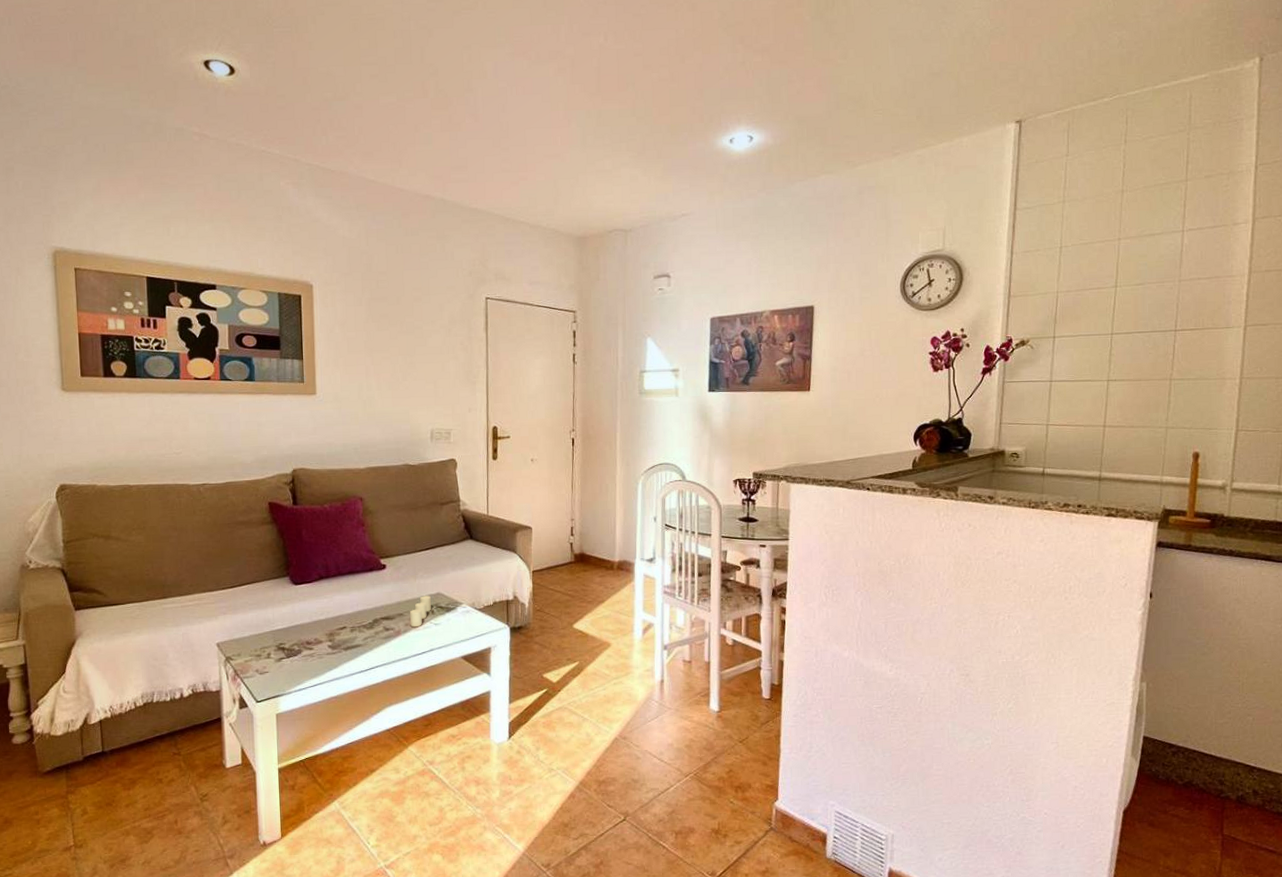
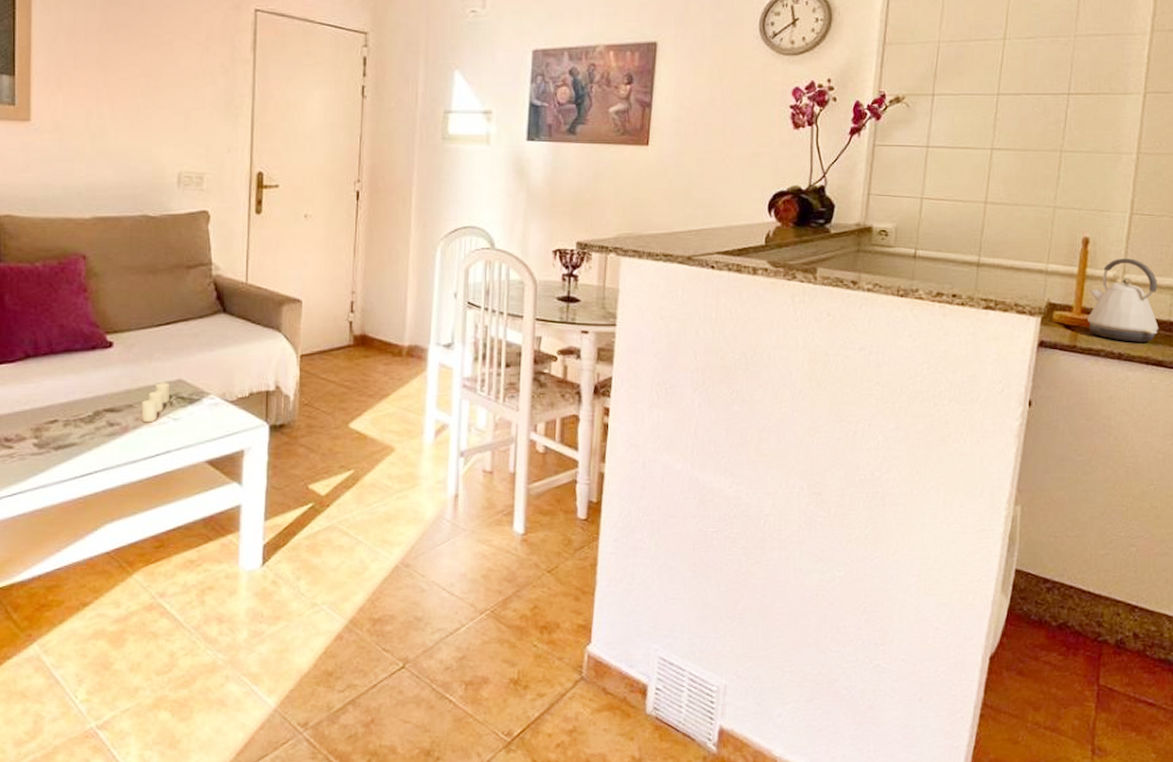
kettle: none [1200,469,1266,541] -> present [1088,258,1159,342]

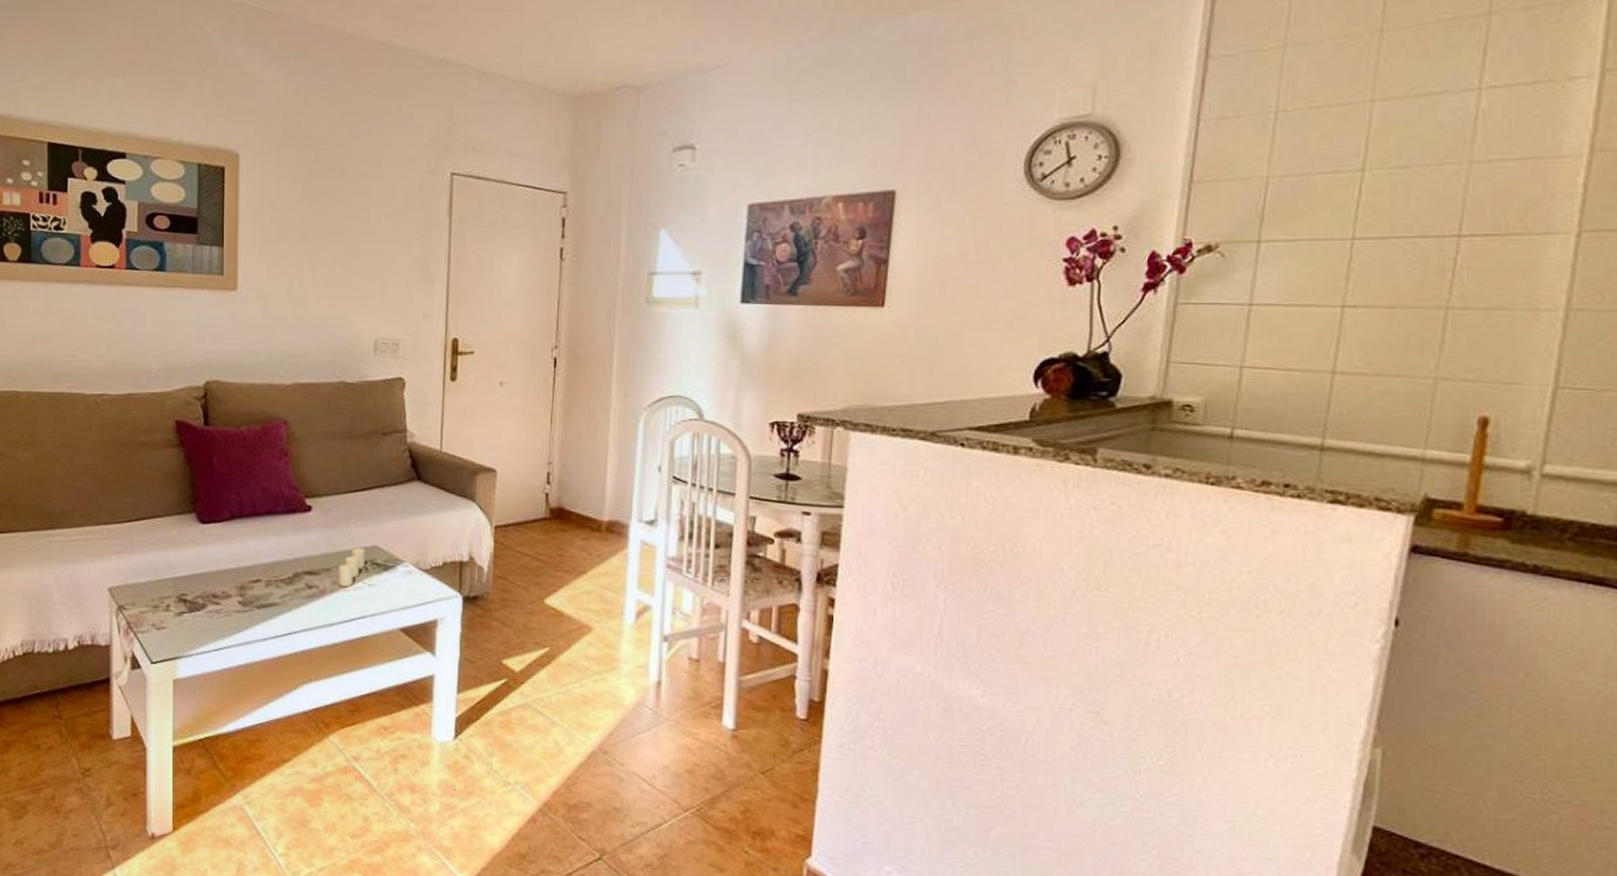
kettle: present [1088,258,1159,342] -> none [1485,444,1598,553]

